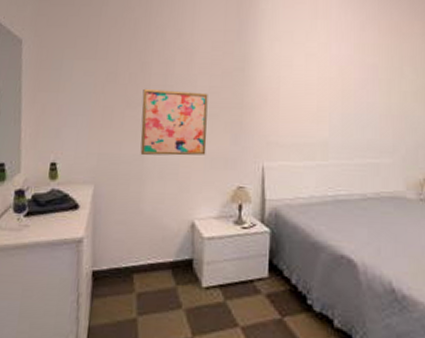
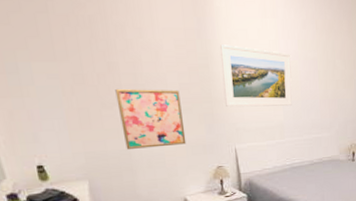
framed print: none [257,47,345,120] -> present [220,45,292,107]

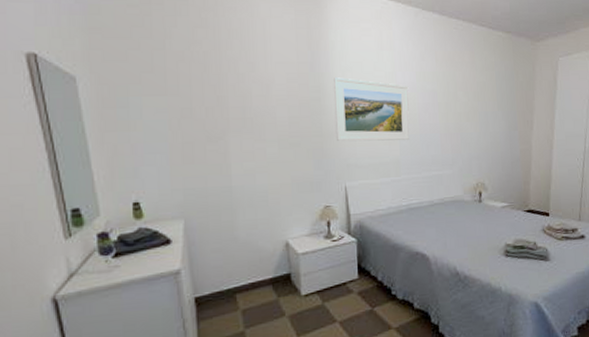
wall art: present [115,88,187,149] -> none [222,122,292,186]

